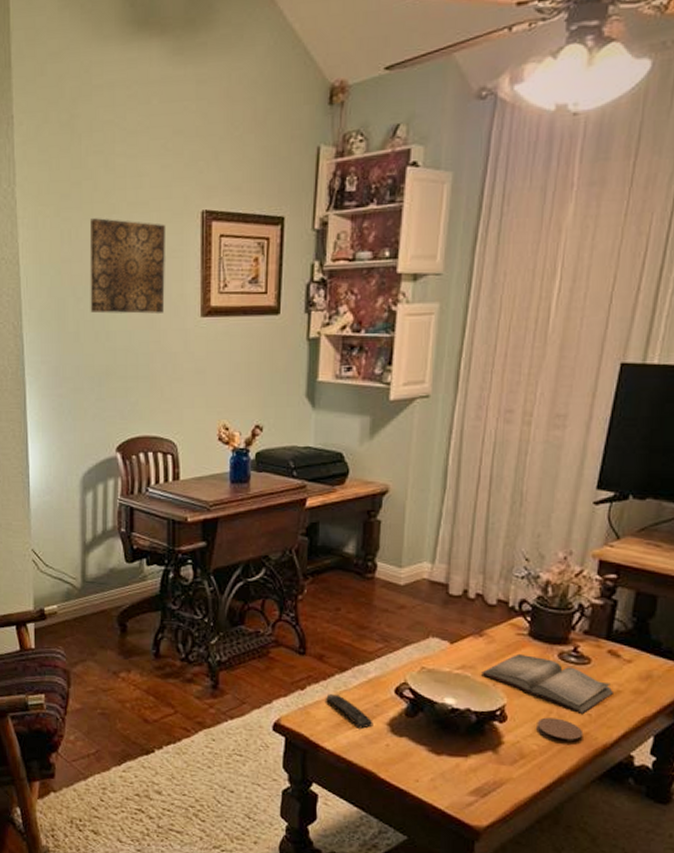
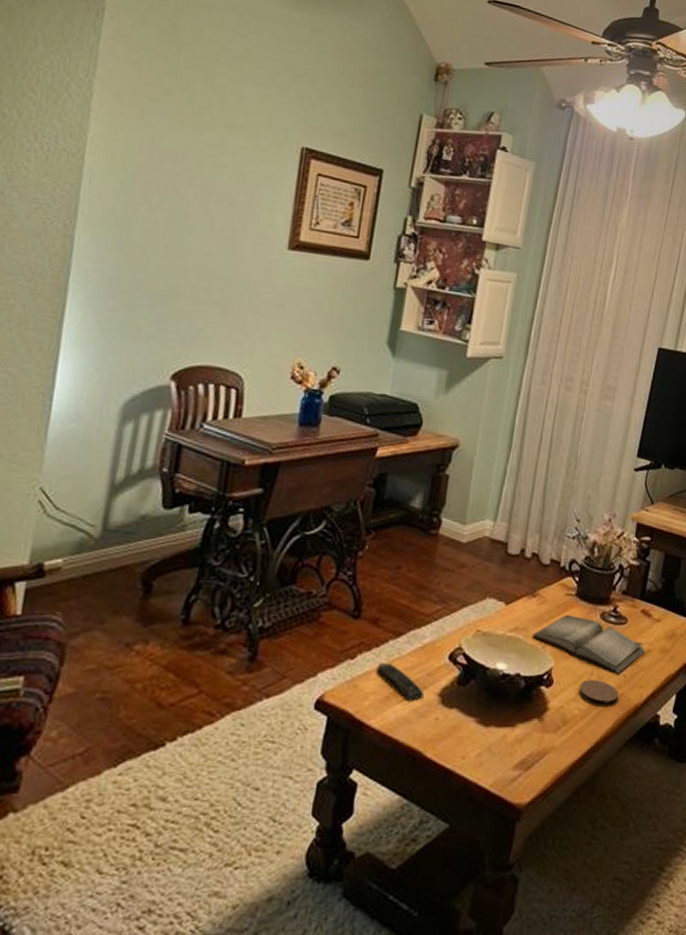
wall art: present [89,218,166,314] -> none [163,129,262,239]

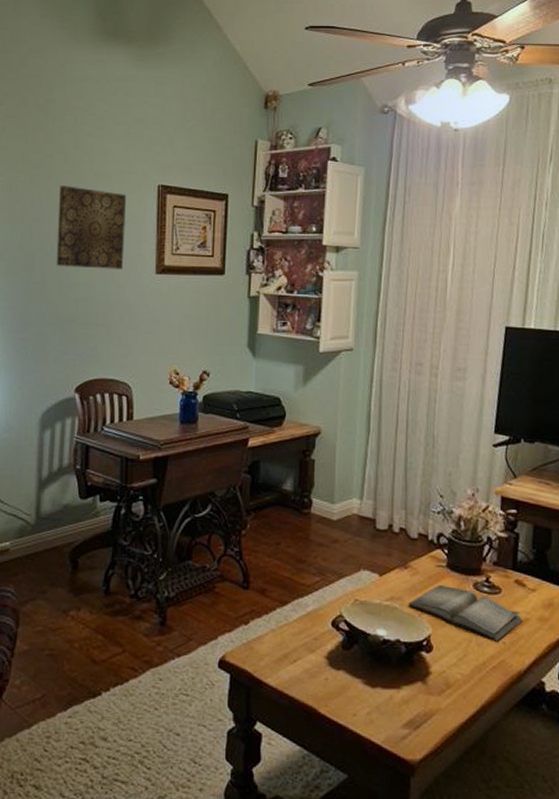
wall art: none [163,129,262,239] -> present [56,186,127,269]
remote control: present [377,663,425,701] -> none [268,628,313,663]
coaster: present [579,680,619,704] -> none [459,646,500,669]

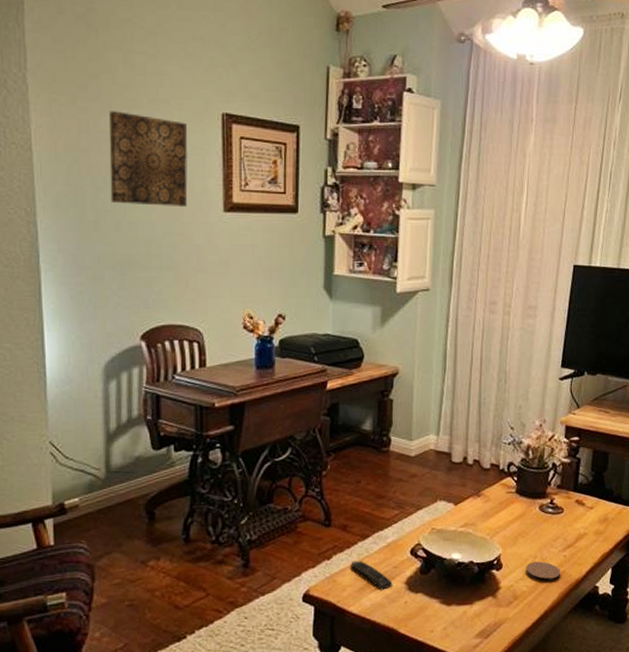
remote control: none [268,628,313,663] -> present [350,561,393,590]
hardback book: present [408,584,524,643] -> none [481,509,582,556]
coaster: none [459,646,500,669] -> present [526,561,561,581]

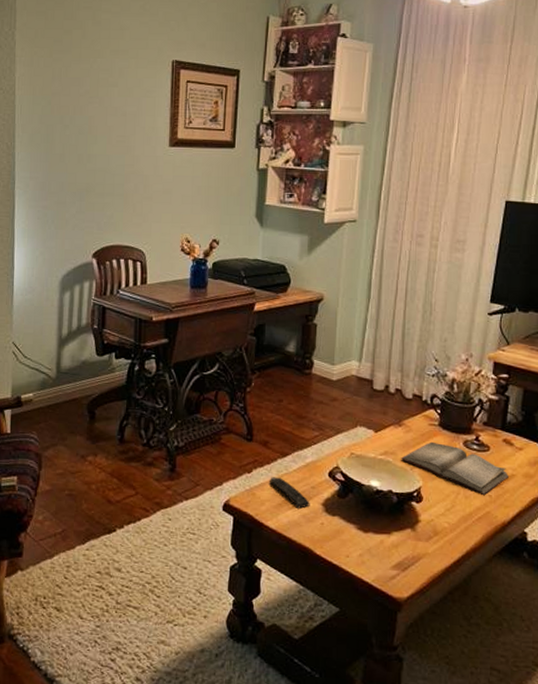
wall art: present [109,111,188,207] -> none [75,61,142,142]
hardback book: none [481,509,582,556] -> present [401,441,510,496]
coaster: present [526,561,561,581] -> none [447,498,486,520]

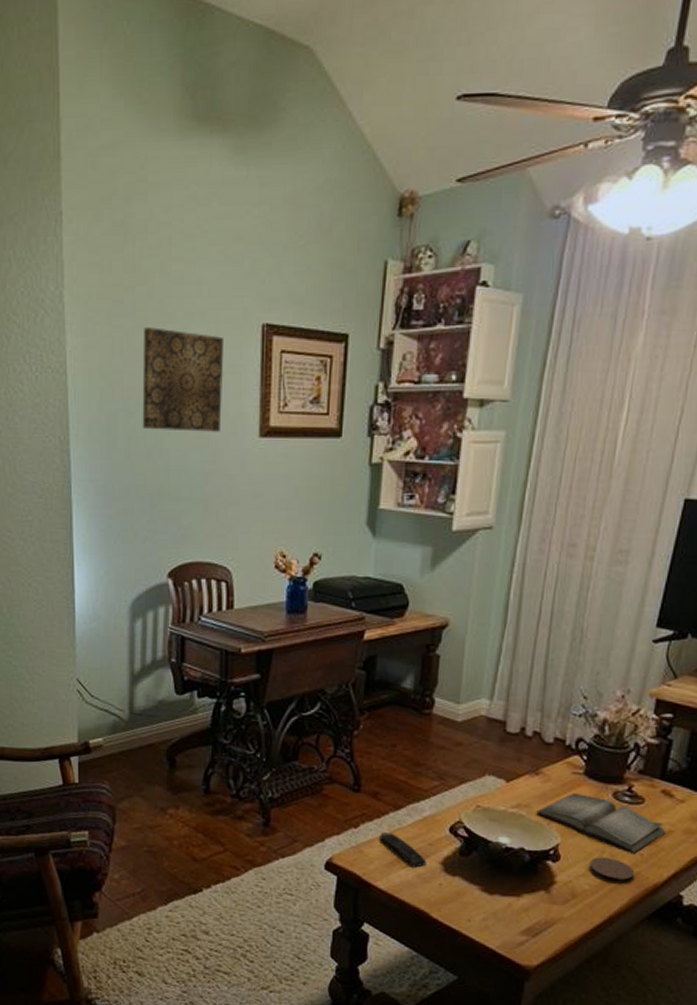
wall art: none [75,61,142,142] -> present [142,327,225,432]
coaster: none [447,498,486,520] -> present [589,857,635,881]

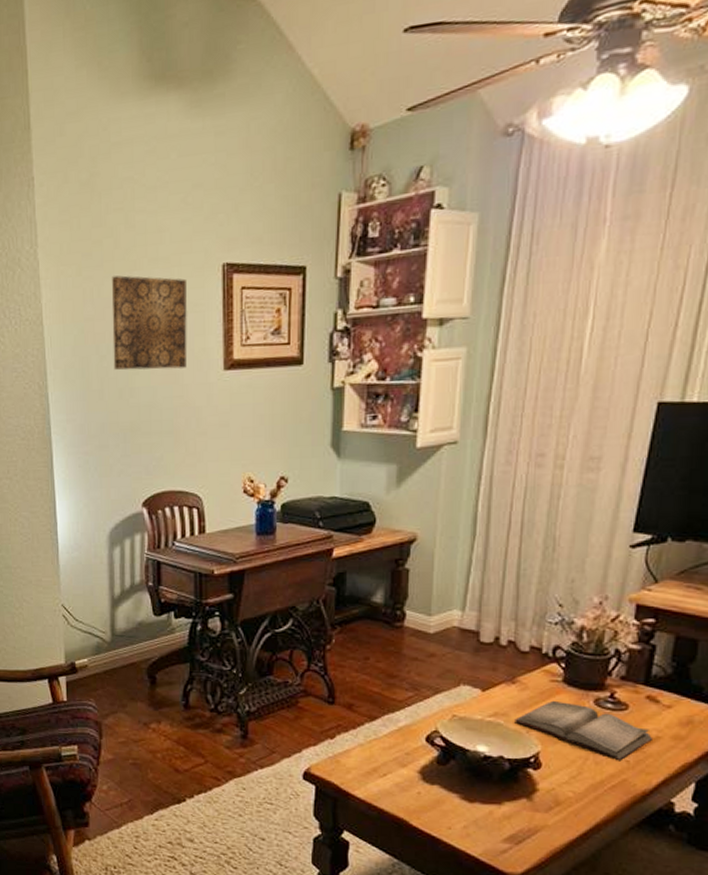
remote control: present [380,832,427,868] -> none [356,743,404,777]
coaster: present [589,857,635,881] -> none [572,764,621,788]

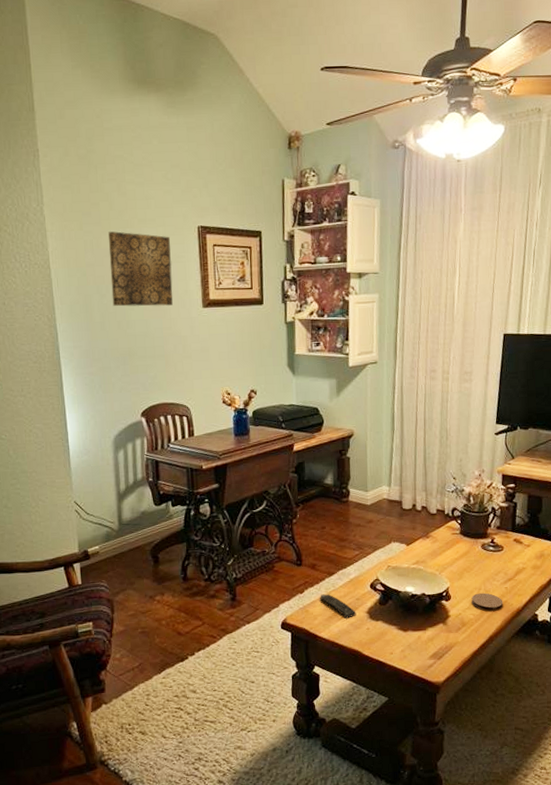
remote control: none [356,743,404,777] -> present [320,594,357,619]
hardback book: present [515,700,654,761] -> none [430,548,521,588]
coaster: none [572,764,621,788] -> present [471,593,503,610]

